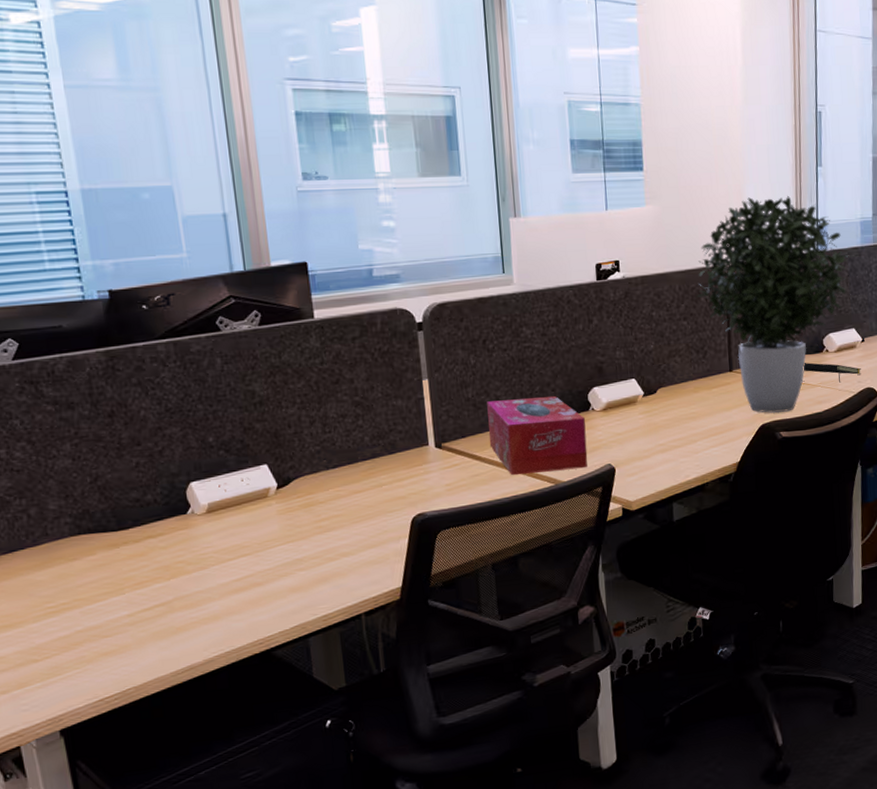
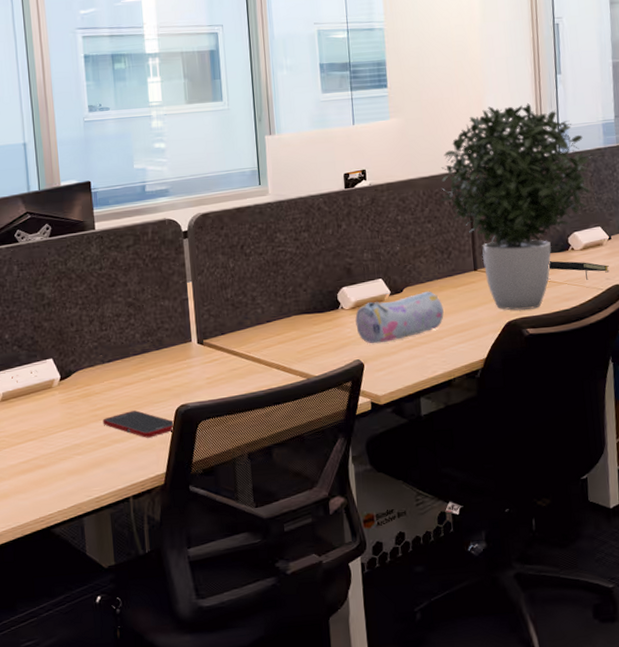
cell phone: none [328,521,411,550] -> present [102,410,174,438]
tissue box: present [487,395,588,476] -> none [244,295,338,370]
pencil case: none [607,392,698,448] -> present [355,291,444,344]

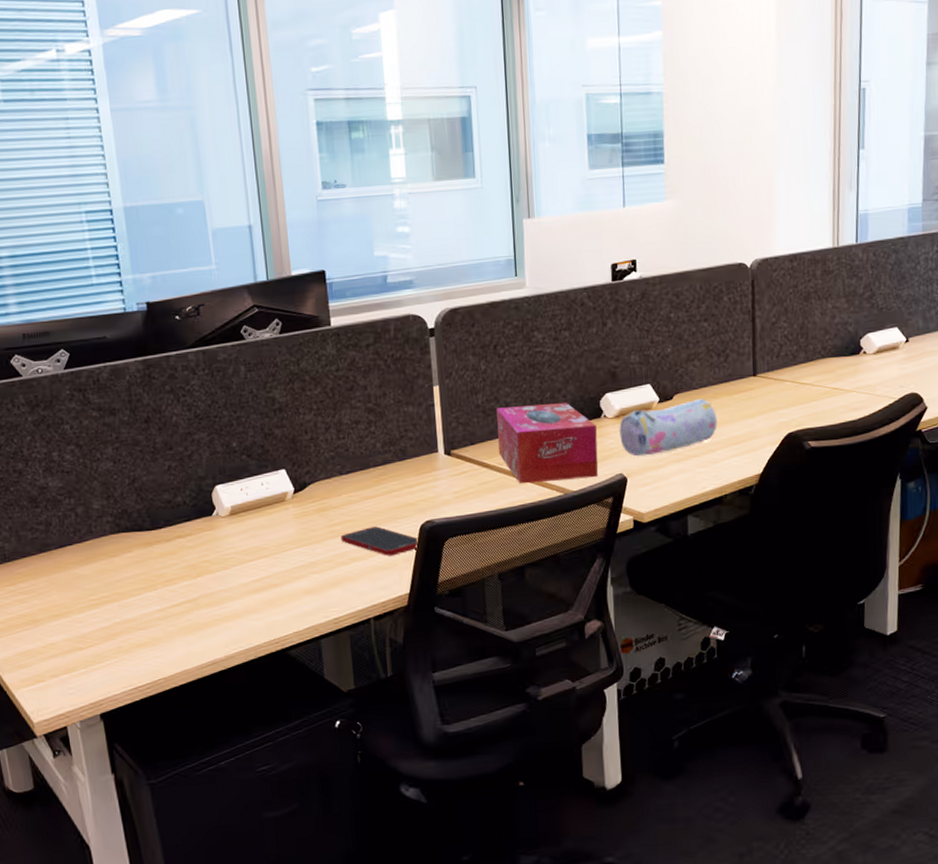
tissue box: none [244,295,338,370] -> present [496,402,599,484]
potted plant: present [439,102,591,311] -> none [717,182,892,422]
notepad: present [548,261,609,280] -> none [836,365,904,388]

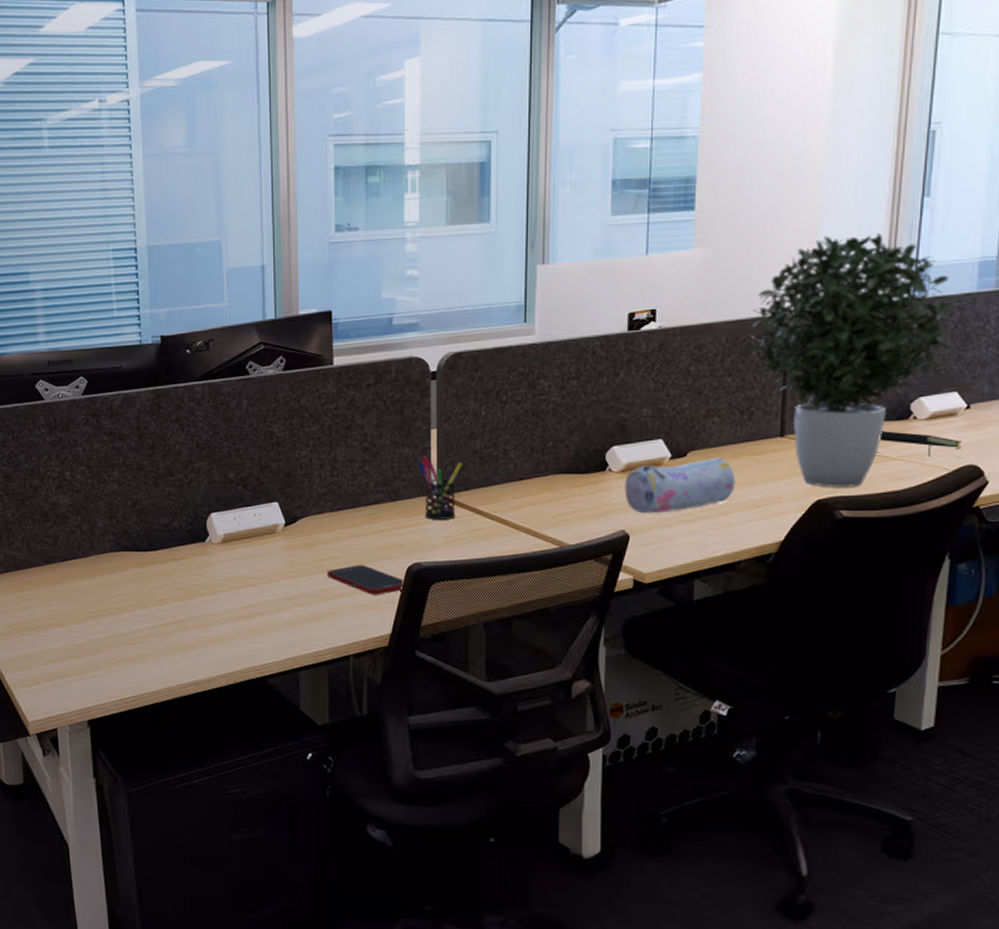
pen holder: none [423,413,467,476] -> present [418,456,463,520]
tissue box: present [496,402,599,484] -> none [493,452,600,534]
potted plant: none [717,182,892,422] -> present [745,232,956,489]
notepad: none [836,365,904,388] -> present [879,431,962,457]

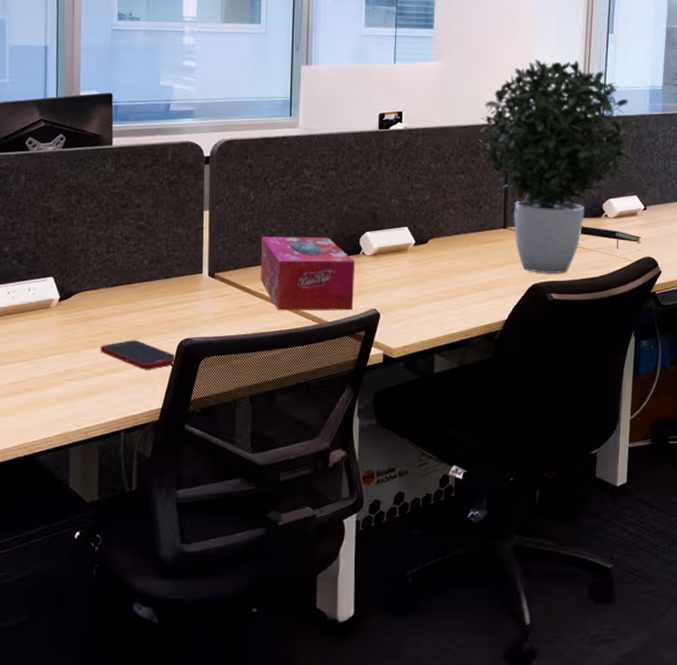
pen holder: present [418,456,463,520] -> none [191,235,232,297]
tissue box: none [493,452,600,534] -> present [260,236,354,311]
pencil case: present [625,457,735,514] -> none [376,244,468,294]

